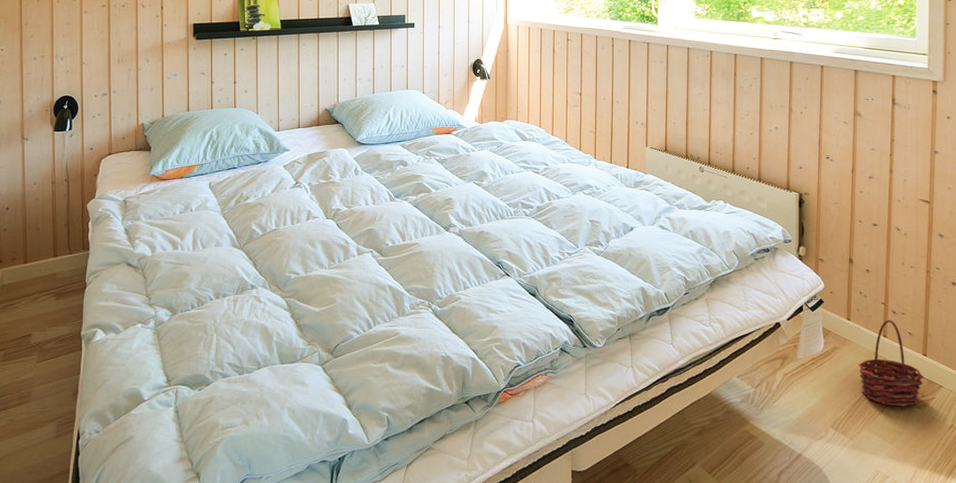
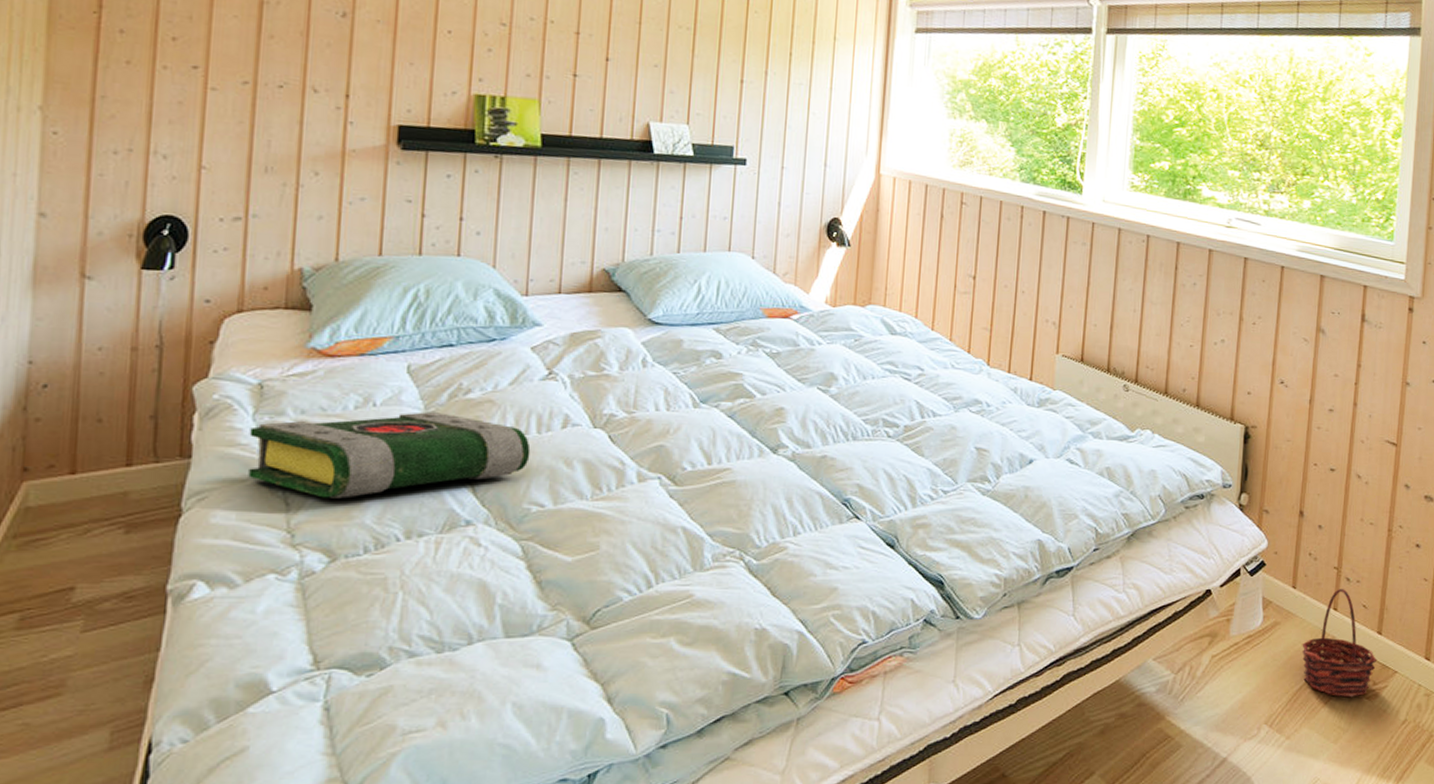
book: none [121,213,288,273] -> present [248,412,531,499]

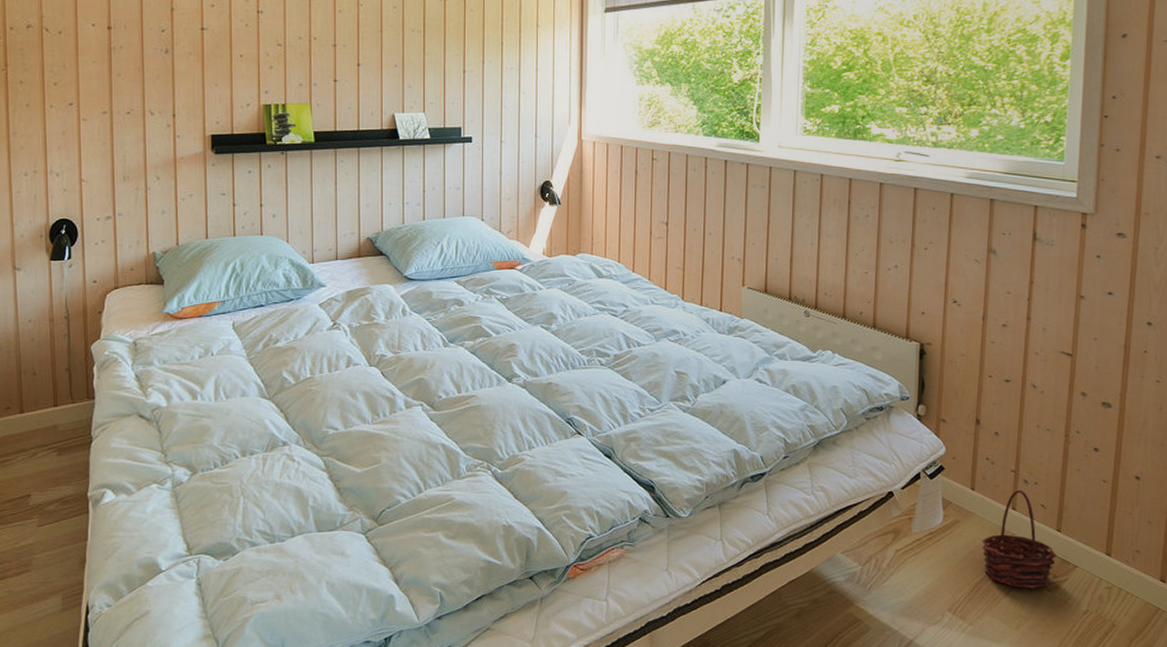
book: present [248,412,531,499] -> none [131,358,325,427]

